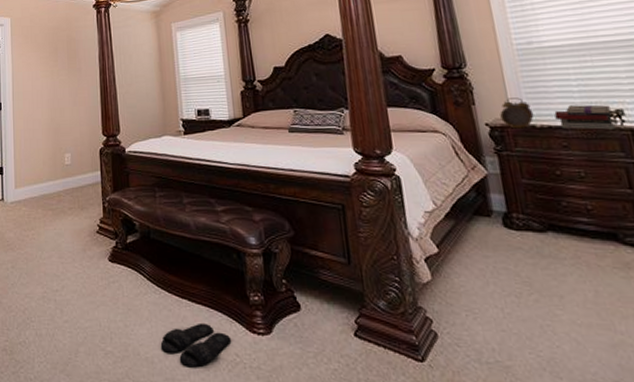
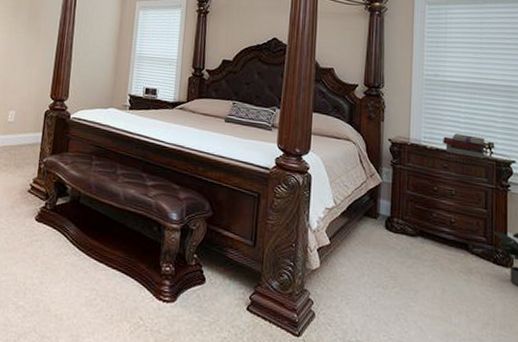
slippers: present [160,322,230,368] -> none [71,286,138,328]
alarm clock: present [500,97,535,129] -> none [401,120,427,148]

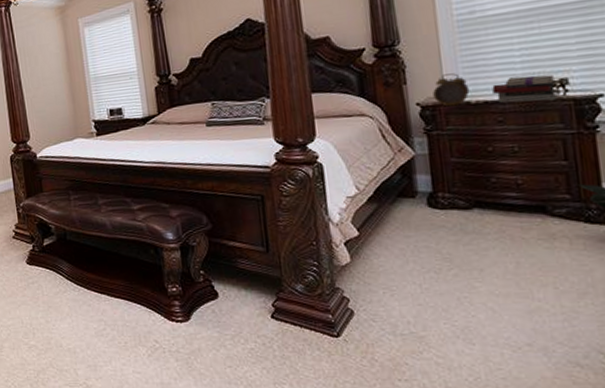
alarm clock: none [401,120,427,148] -> present [433,73,470,107]

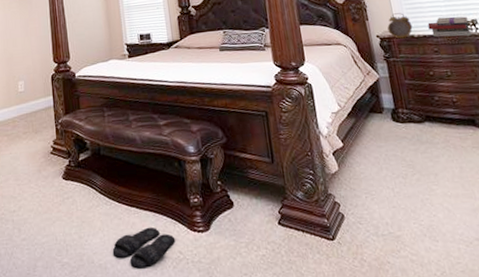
slippers: none [82,314,150,355] -> present [112,227,175,269]

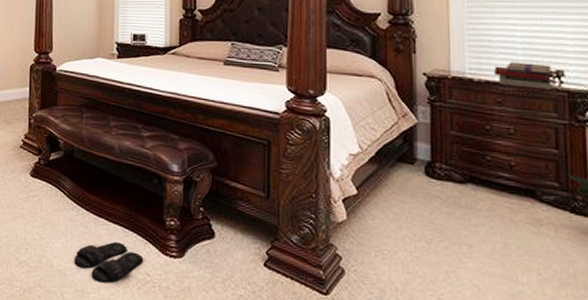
alarm clock: present [387,13,413,39] -> none [439,49,474,81]

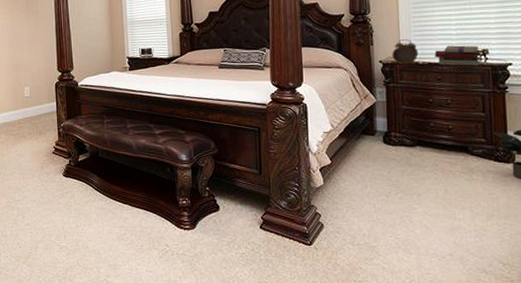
slippers: present [74,241,142,283] -> none [105,222,162,256]
alarm clock: none [439,49,474,81] -> present [392,39,419,65]

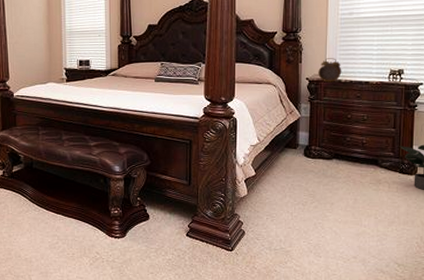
books: present [435,45,479,67] -> none [356,65,395,86]

